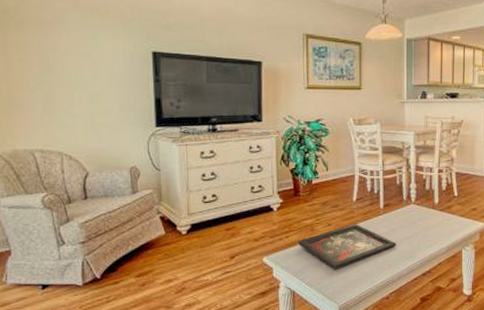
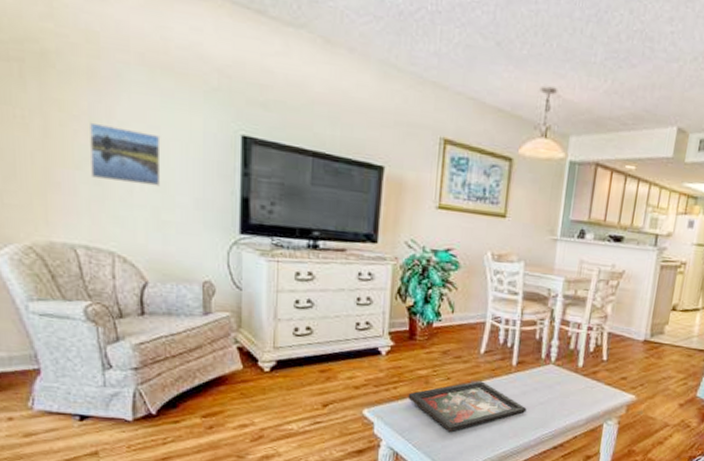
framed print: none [40,56,95,98] -> present [89,122,161,187]

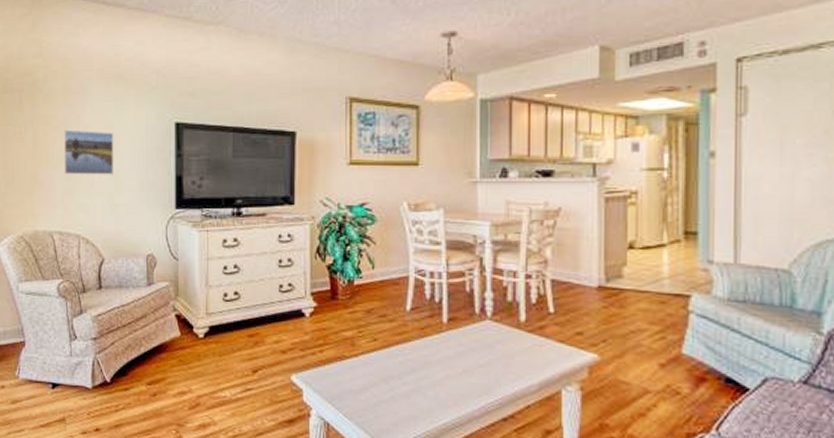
decorative tray: present [408,381,527,432] -> none [335,341,465,399]

